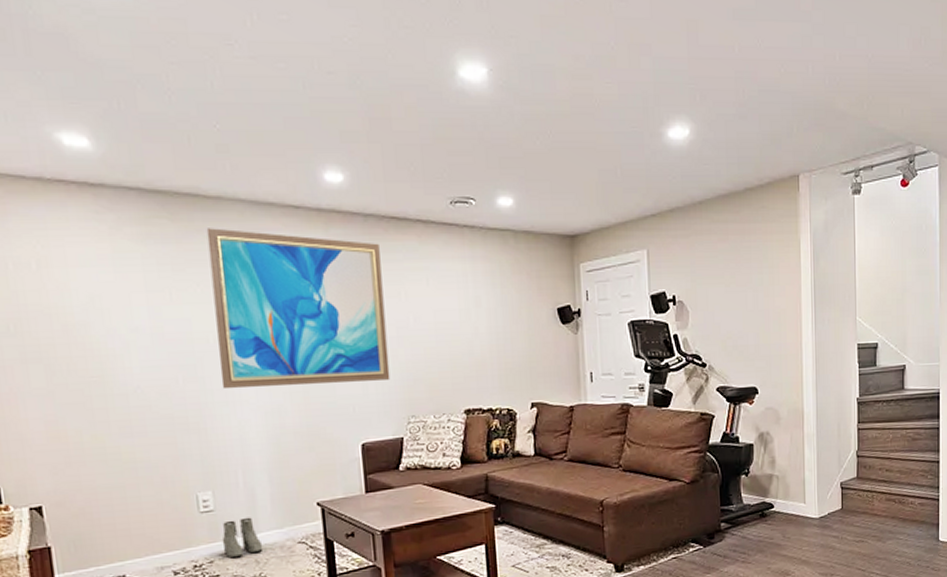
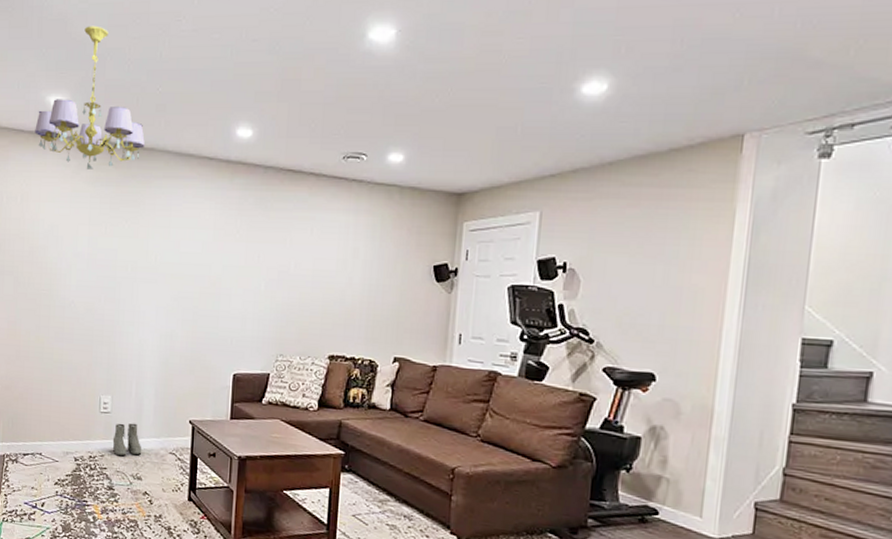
chandelier: none [42,44,208,224] -> present [35,25,145,169]
wall art: present [206,228,391,389] -> none [131,174,274,319]

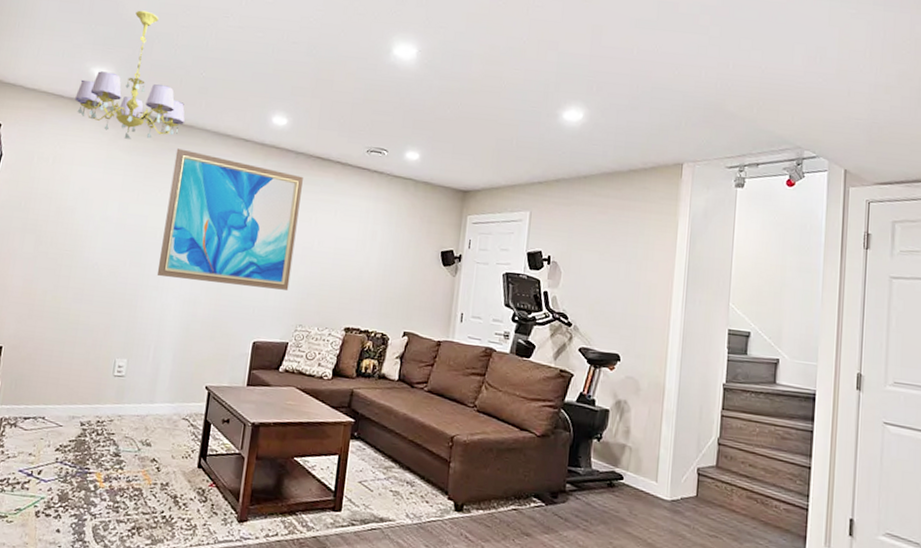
boots: present [112,423,142,456] -> none [123,387,155,422]
wall art: none [131,174,274,319] -> present [156,148,303,290]

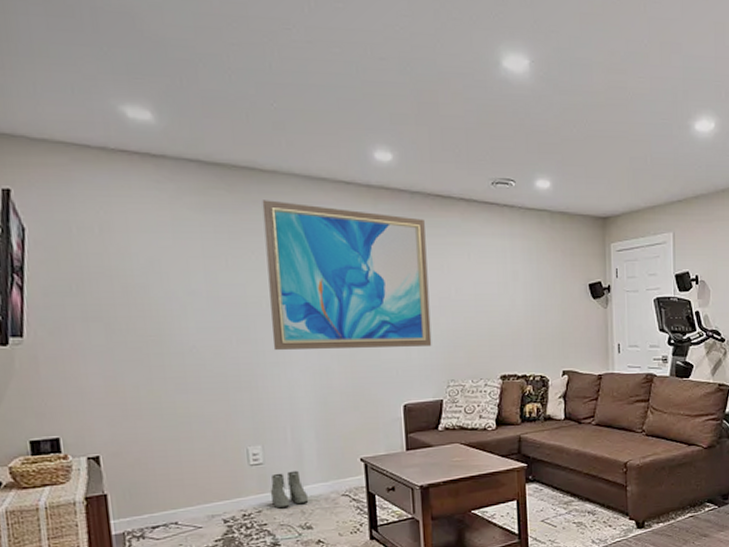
chandelier: present [75,10,185,139] -> none [106,24,264,194]
boots: none [123,387,155,422] -> present [270,470,309,509]

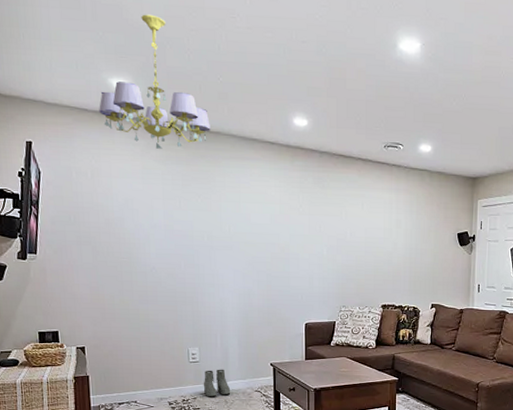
chandelier: none [106,24,264,194] -> present [99,14,210,149]
wall art: present [262,200,432,351] -> none [208,155,330,278]

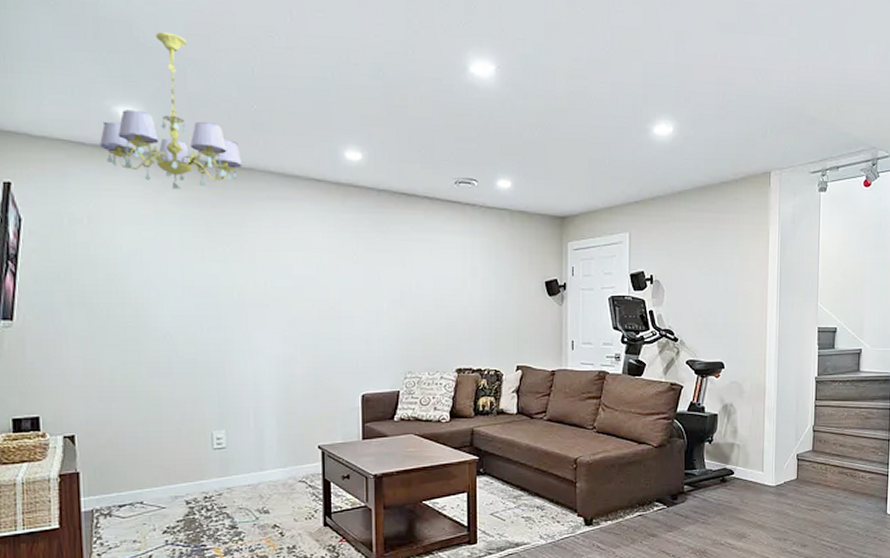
boots: present [203,369,231,397] -> none [231,455,267,492]

